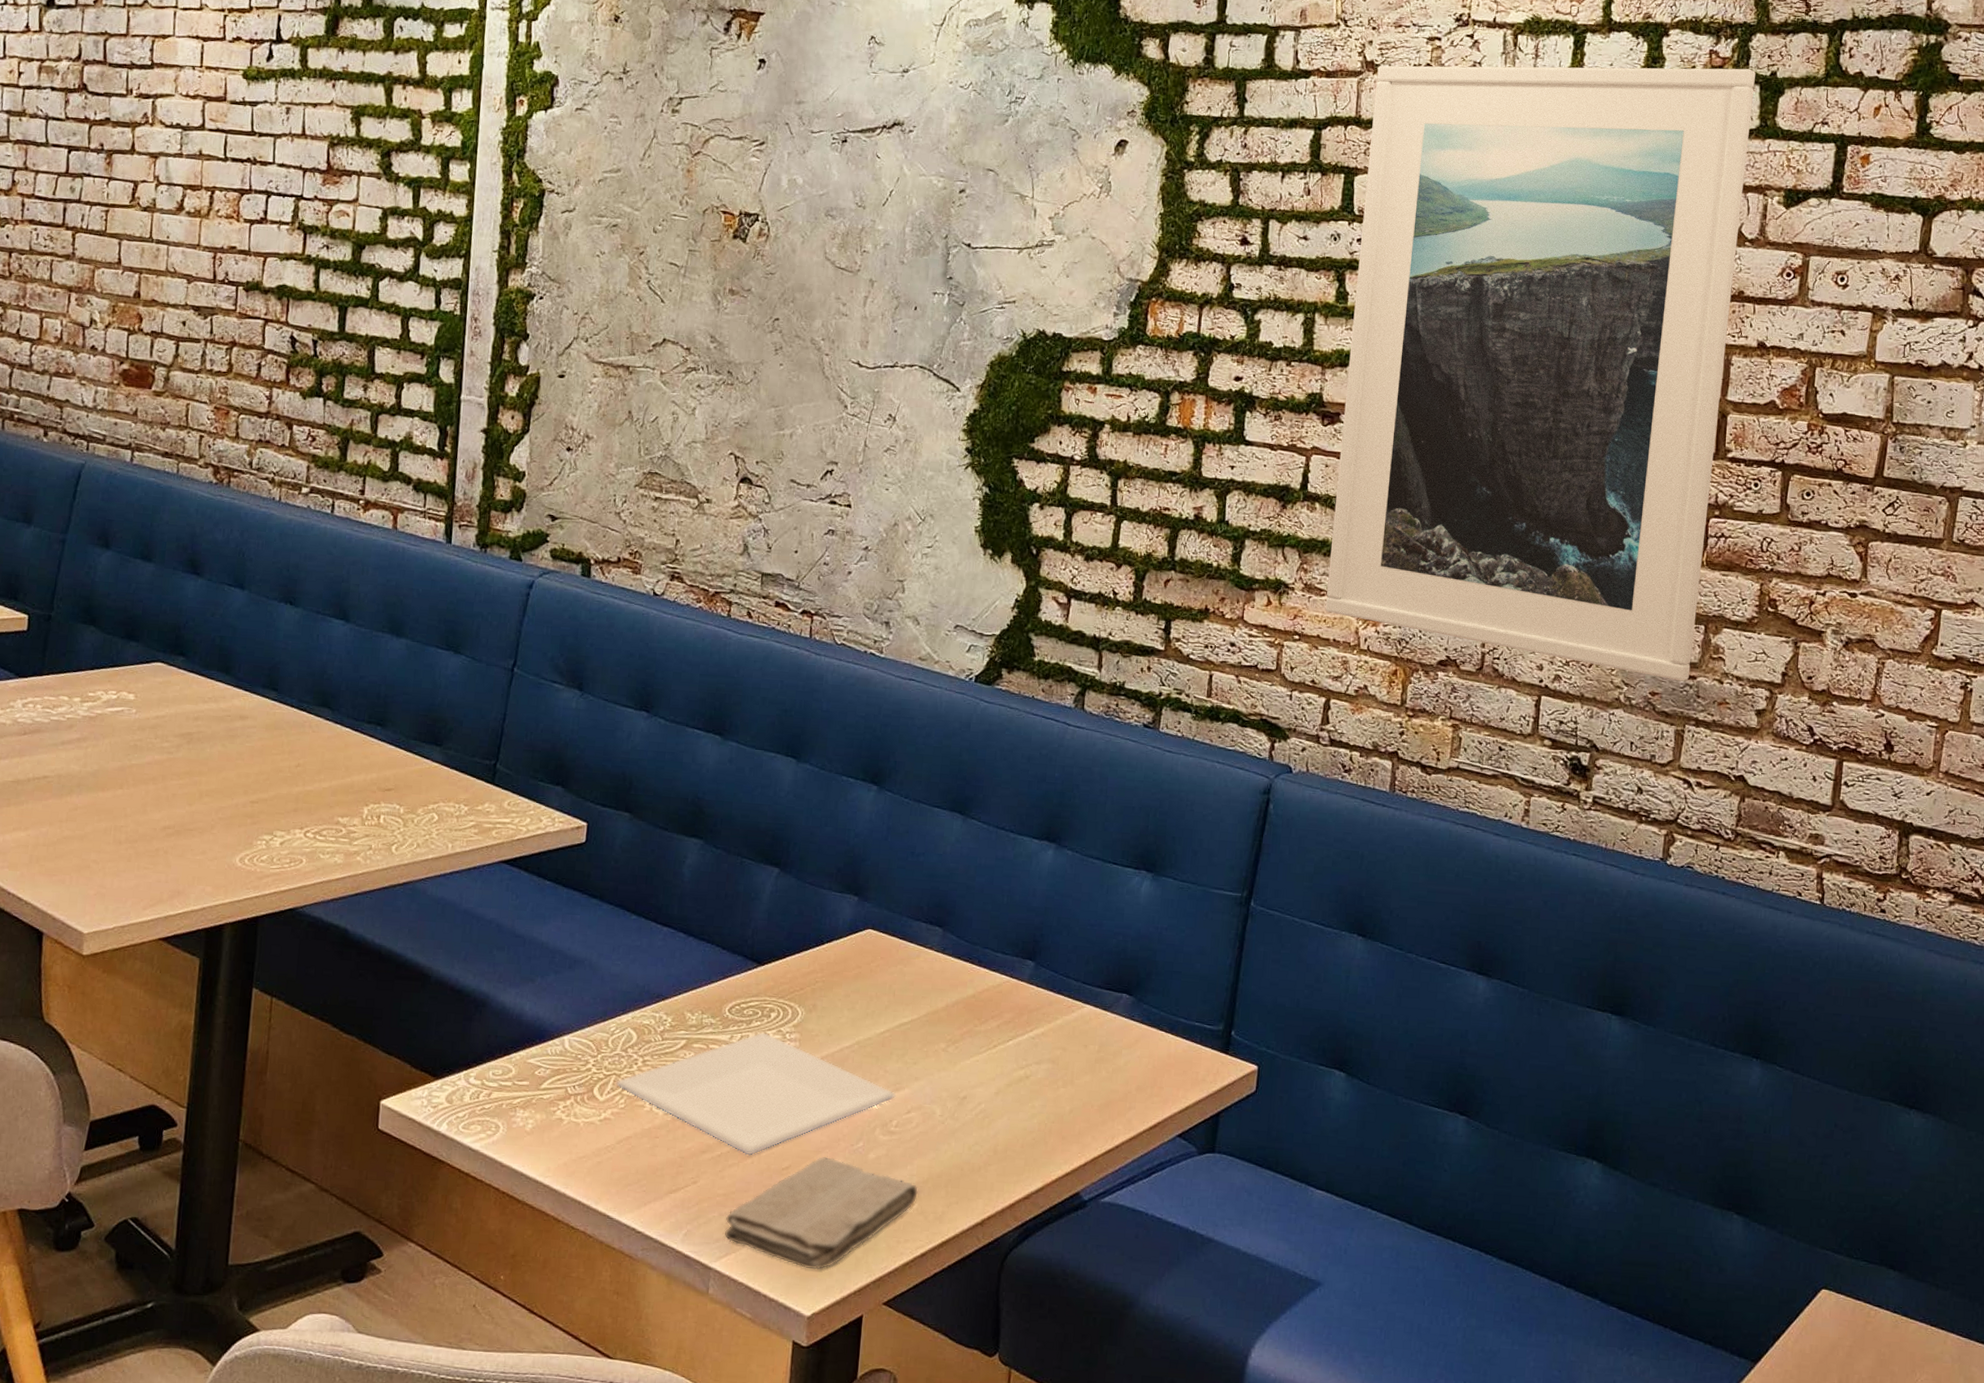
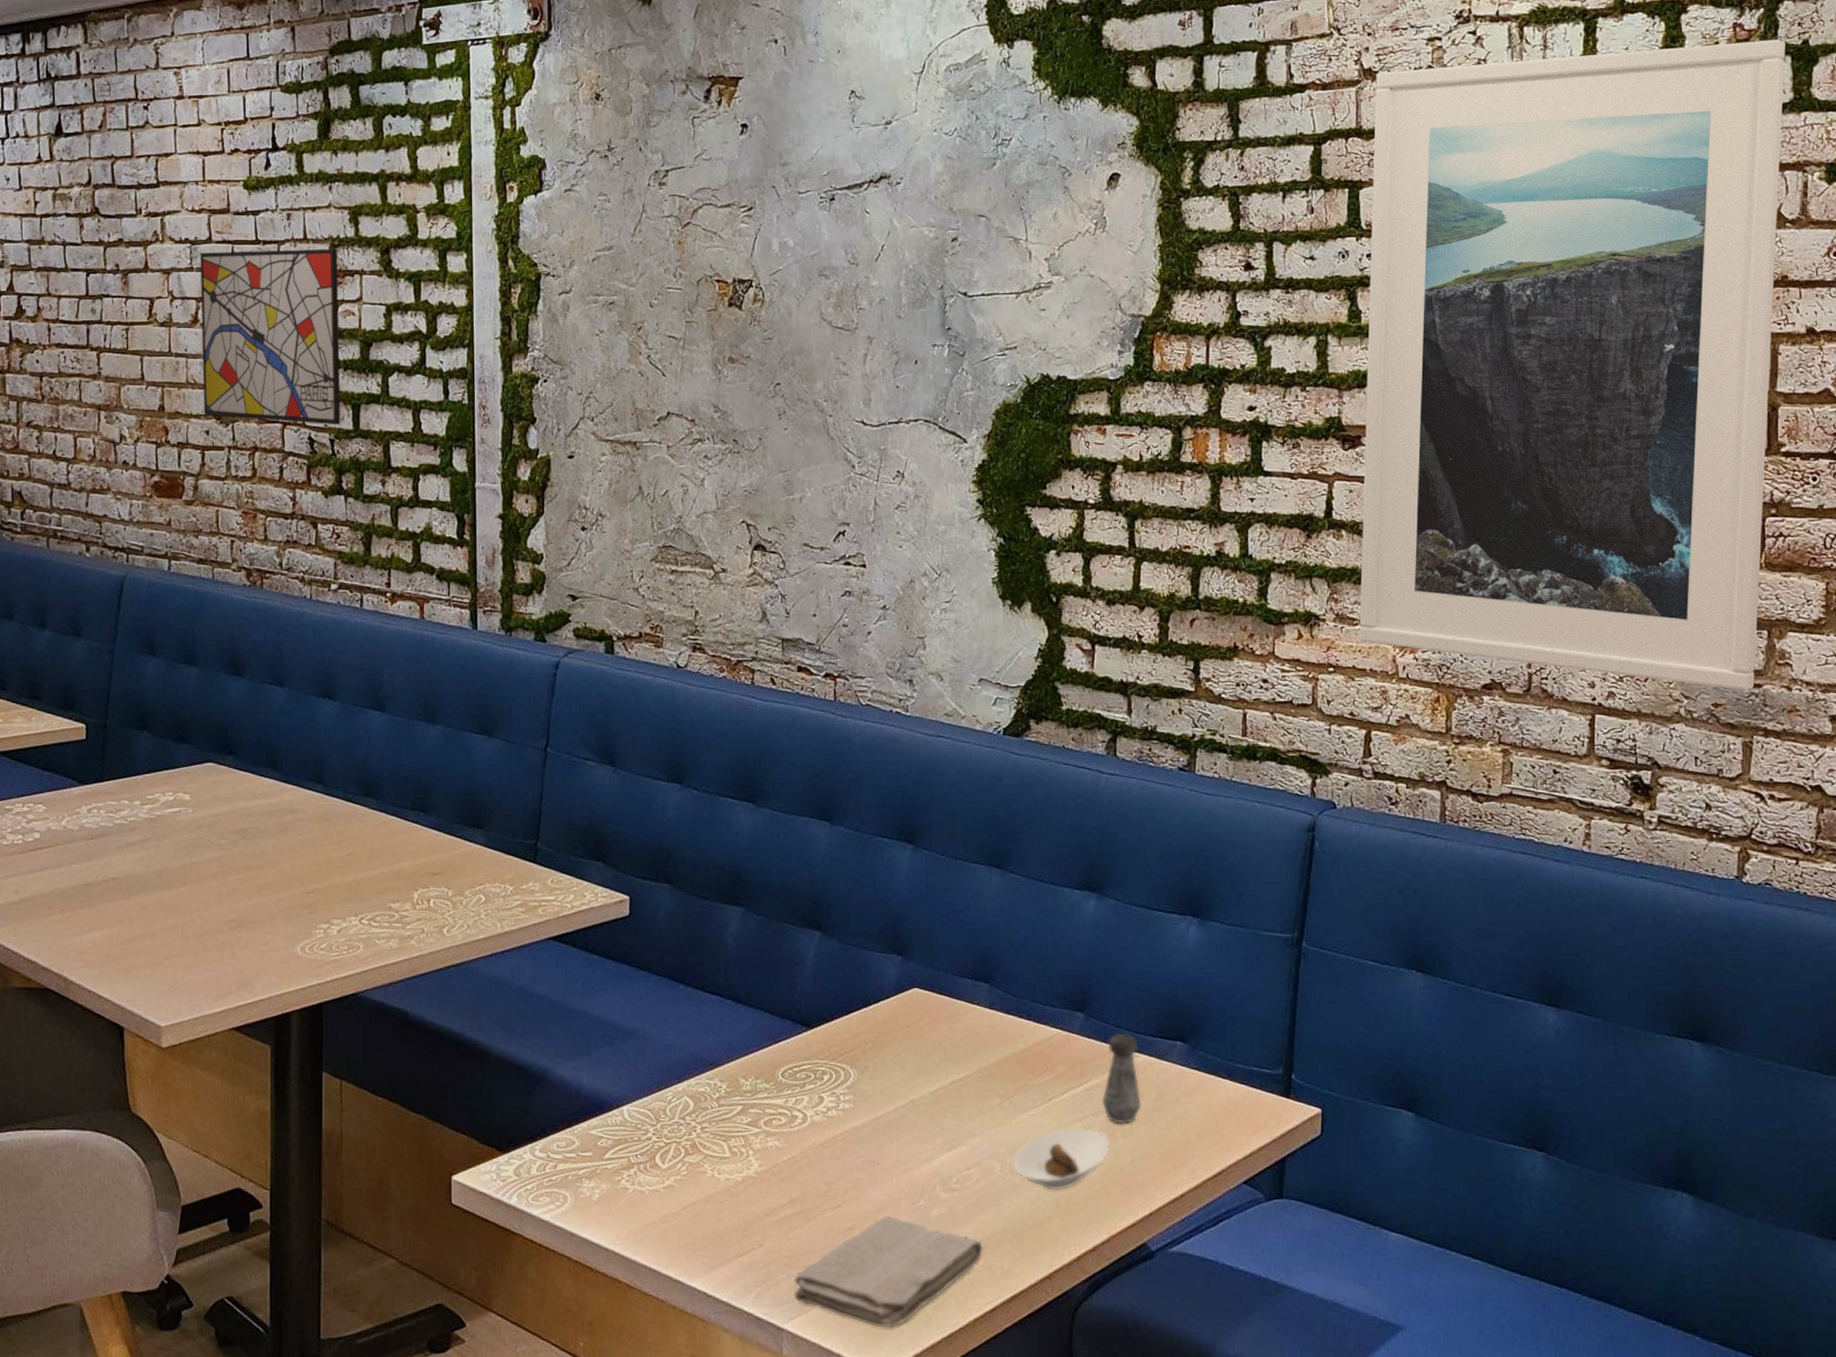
wall art: none [182,139,337,326] -> present [200,248,341,425]
plate: present [615,1032,896,1156] -> none [676,1095,954,1218]
saucer: none [954,1075,1051,1137] -> present [1013,1127,1110,1191]
salt shaker: none [1045,983,1085,1073] -> present [1102,1033,1141,1124]

